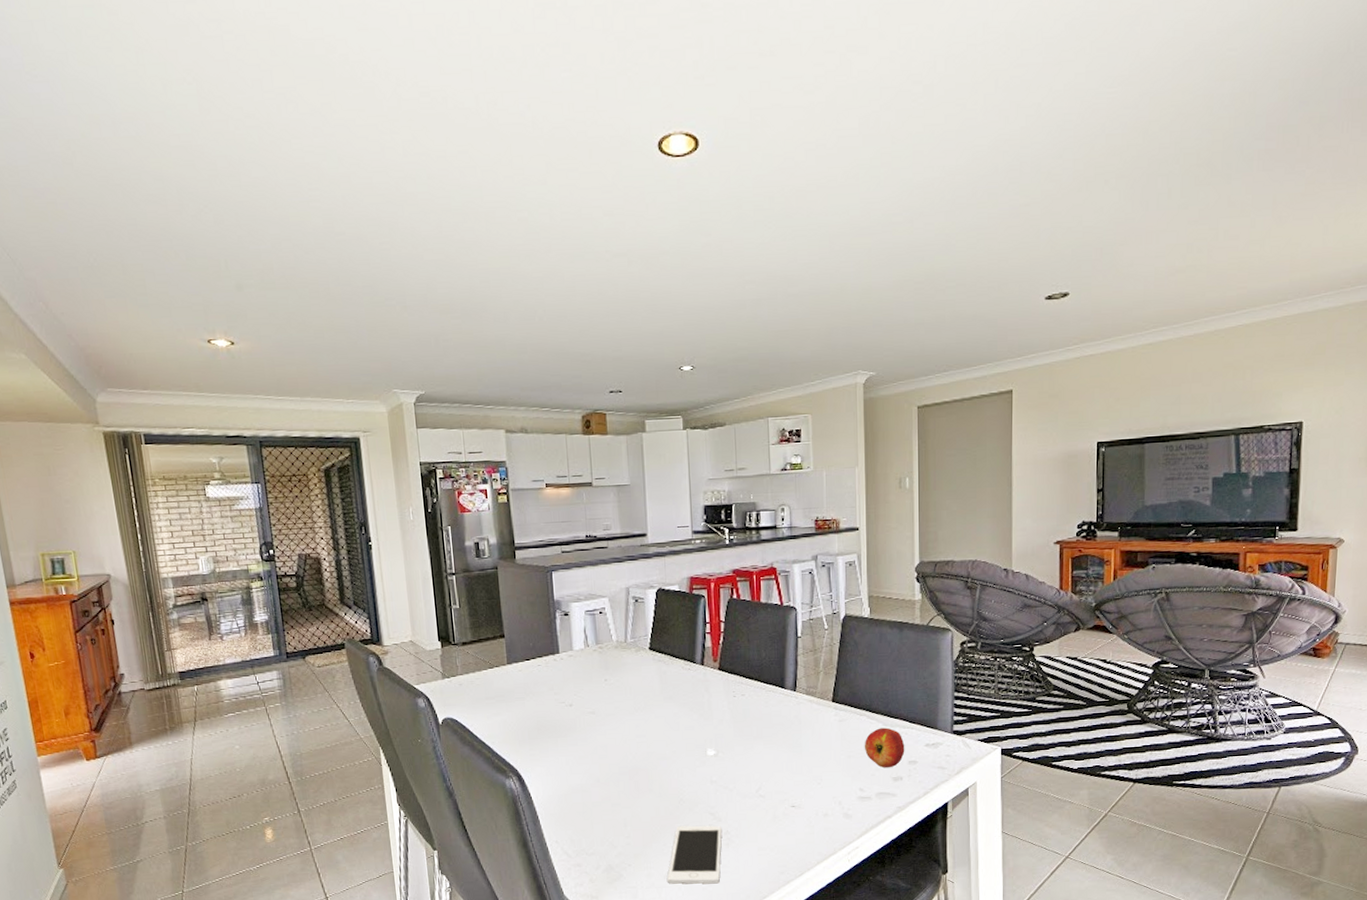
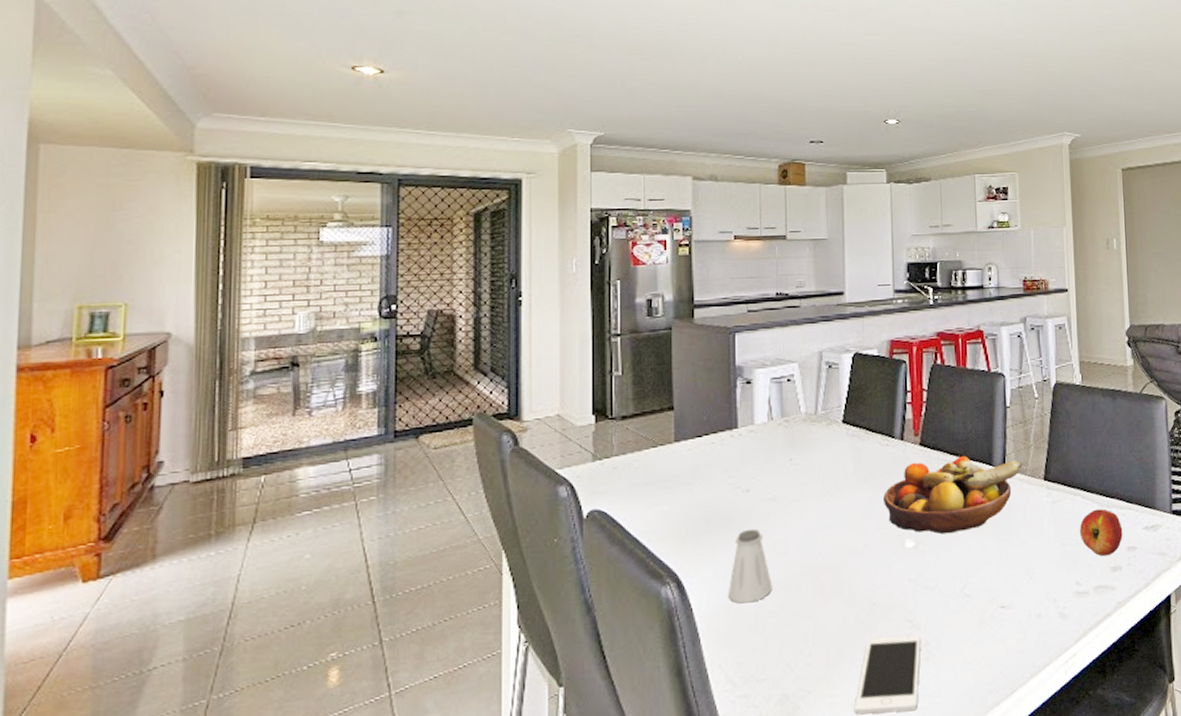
saltshaker: none [559,736,595,795] -> present [727,528,772,604]
fruit bowl: none [687,679,813,745] -> present [884,455,1023,535]

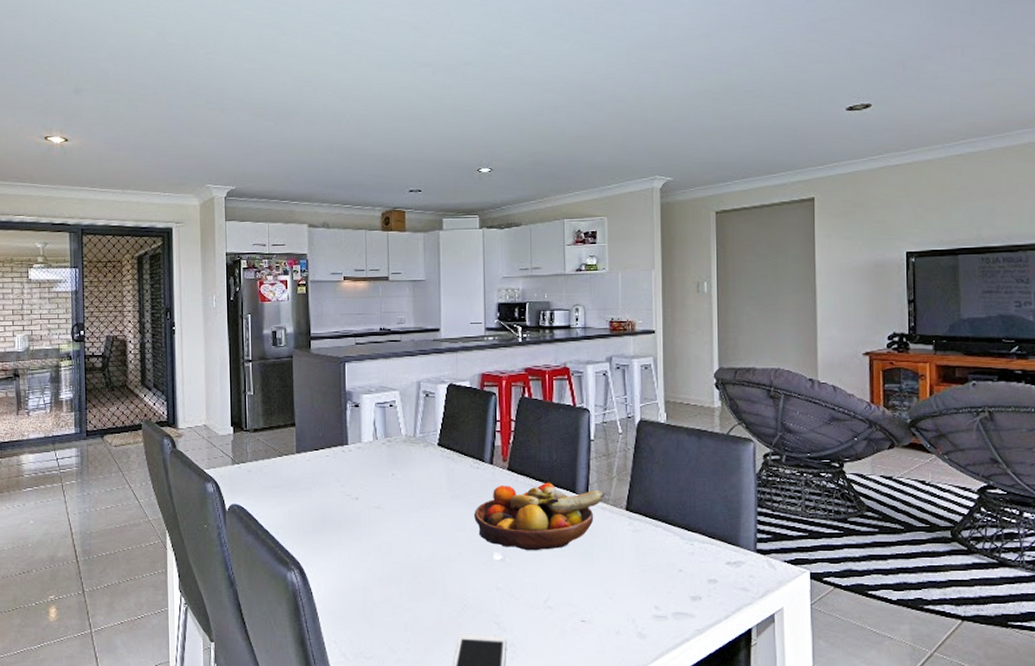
saltshaker: present [727,528,772,604] -> none [340,531,377,593]
apple: present [1079,509,1123,557] -> none [660,541,704,586]

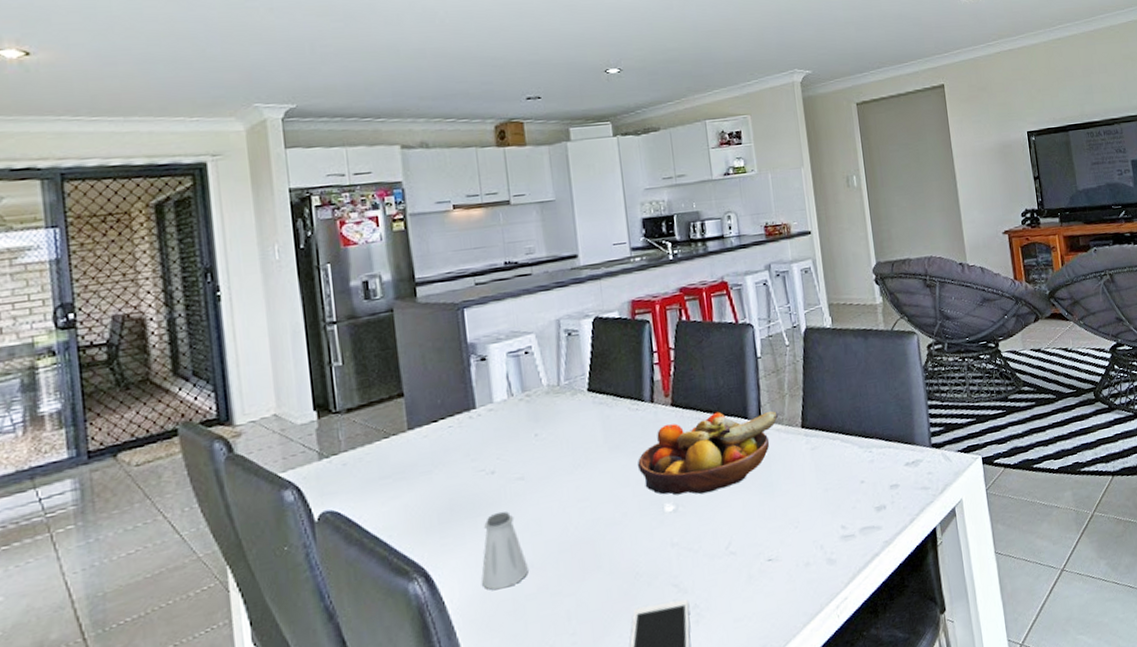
saltshaker: none [340,531,377,593] -> present [481,511,528,590]

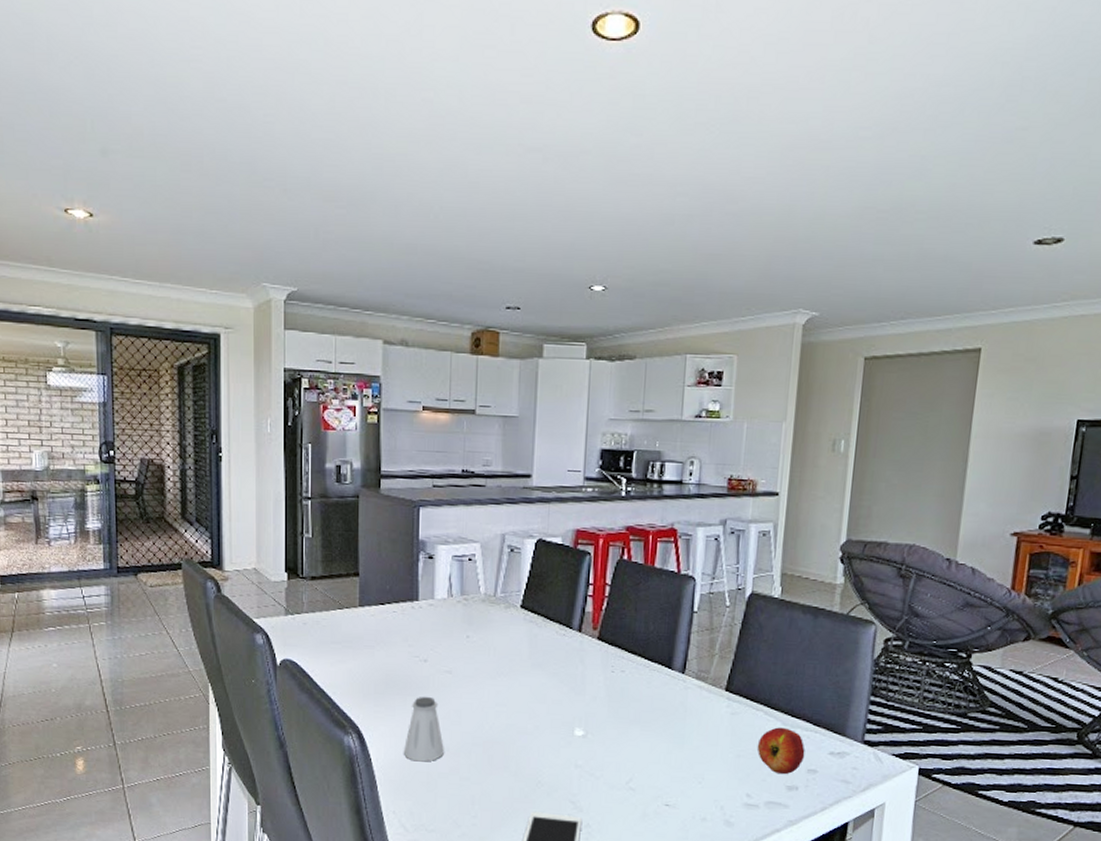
fruit bowl: present [638,411,779,495] -> none [556,655,704,729]
apple: none [841,450,885,498] -> present [757,727,805,775]

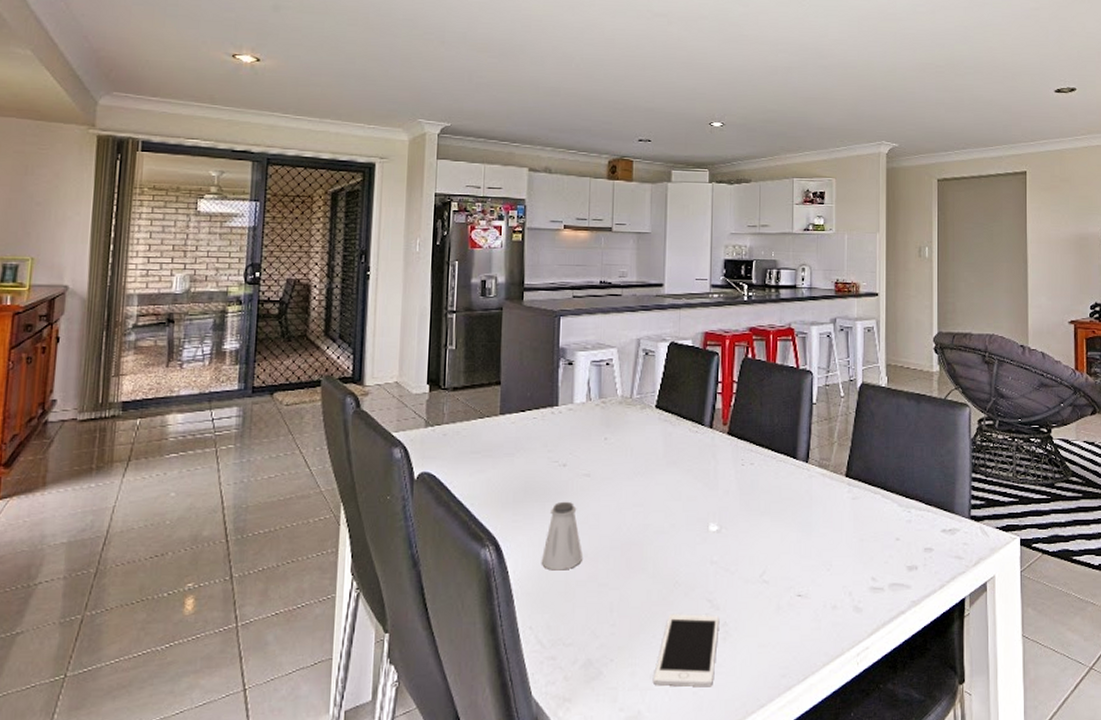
apple: present [757,727,805,775] -> none [877,509,921,555]

